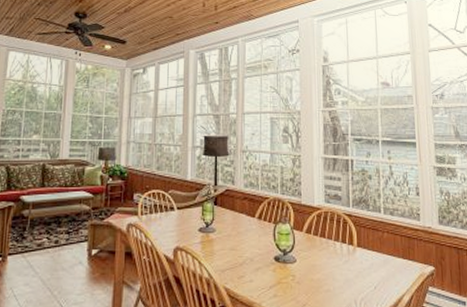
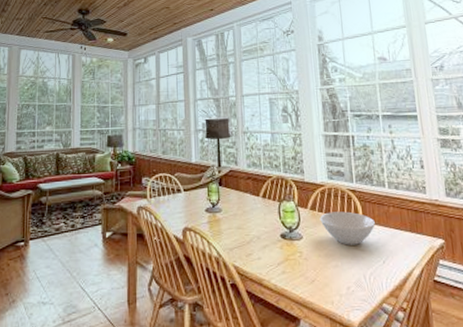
bowl: none [314,236,369,270] -> present [319,211,375,245]

